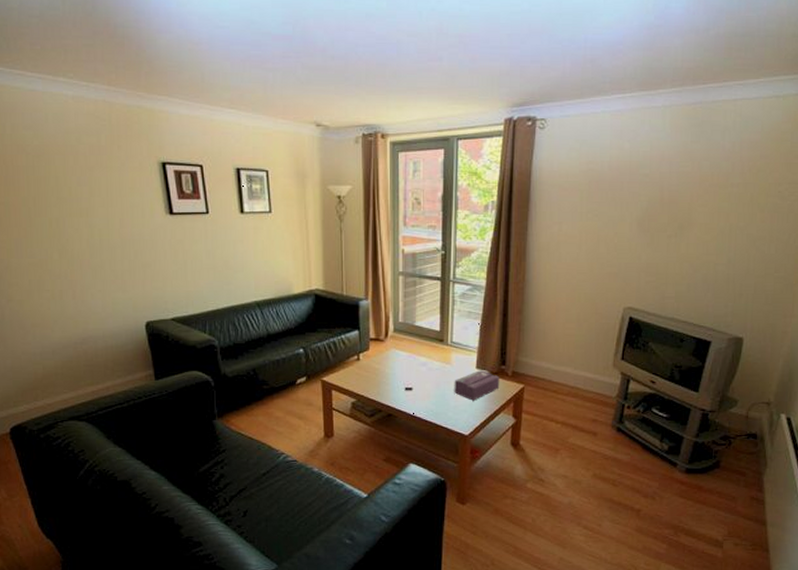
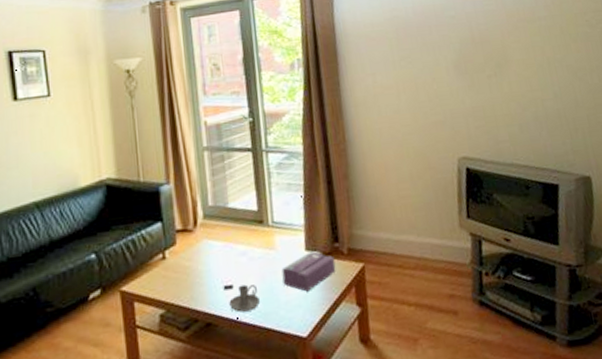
candle holder: none [408,389,433,409] -> present [229,284,260,313]

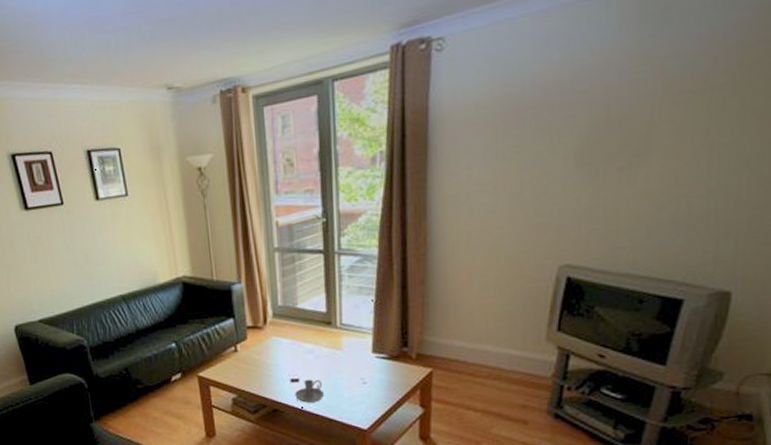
tissue box: present [281,250,336,292] -> none [347,353,402,390]

